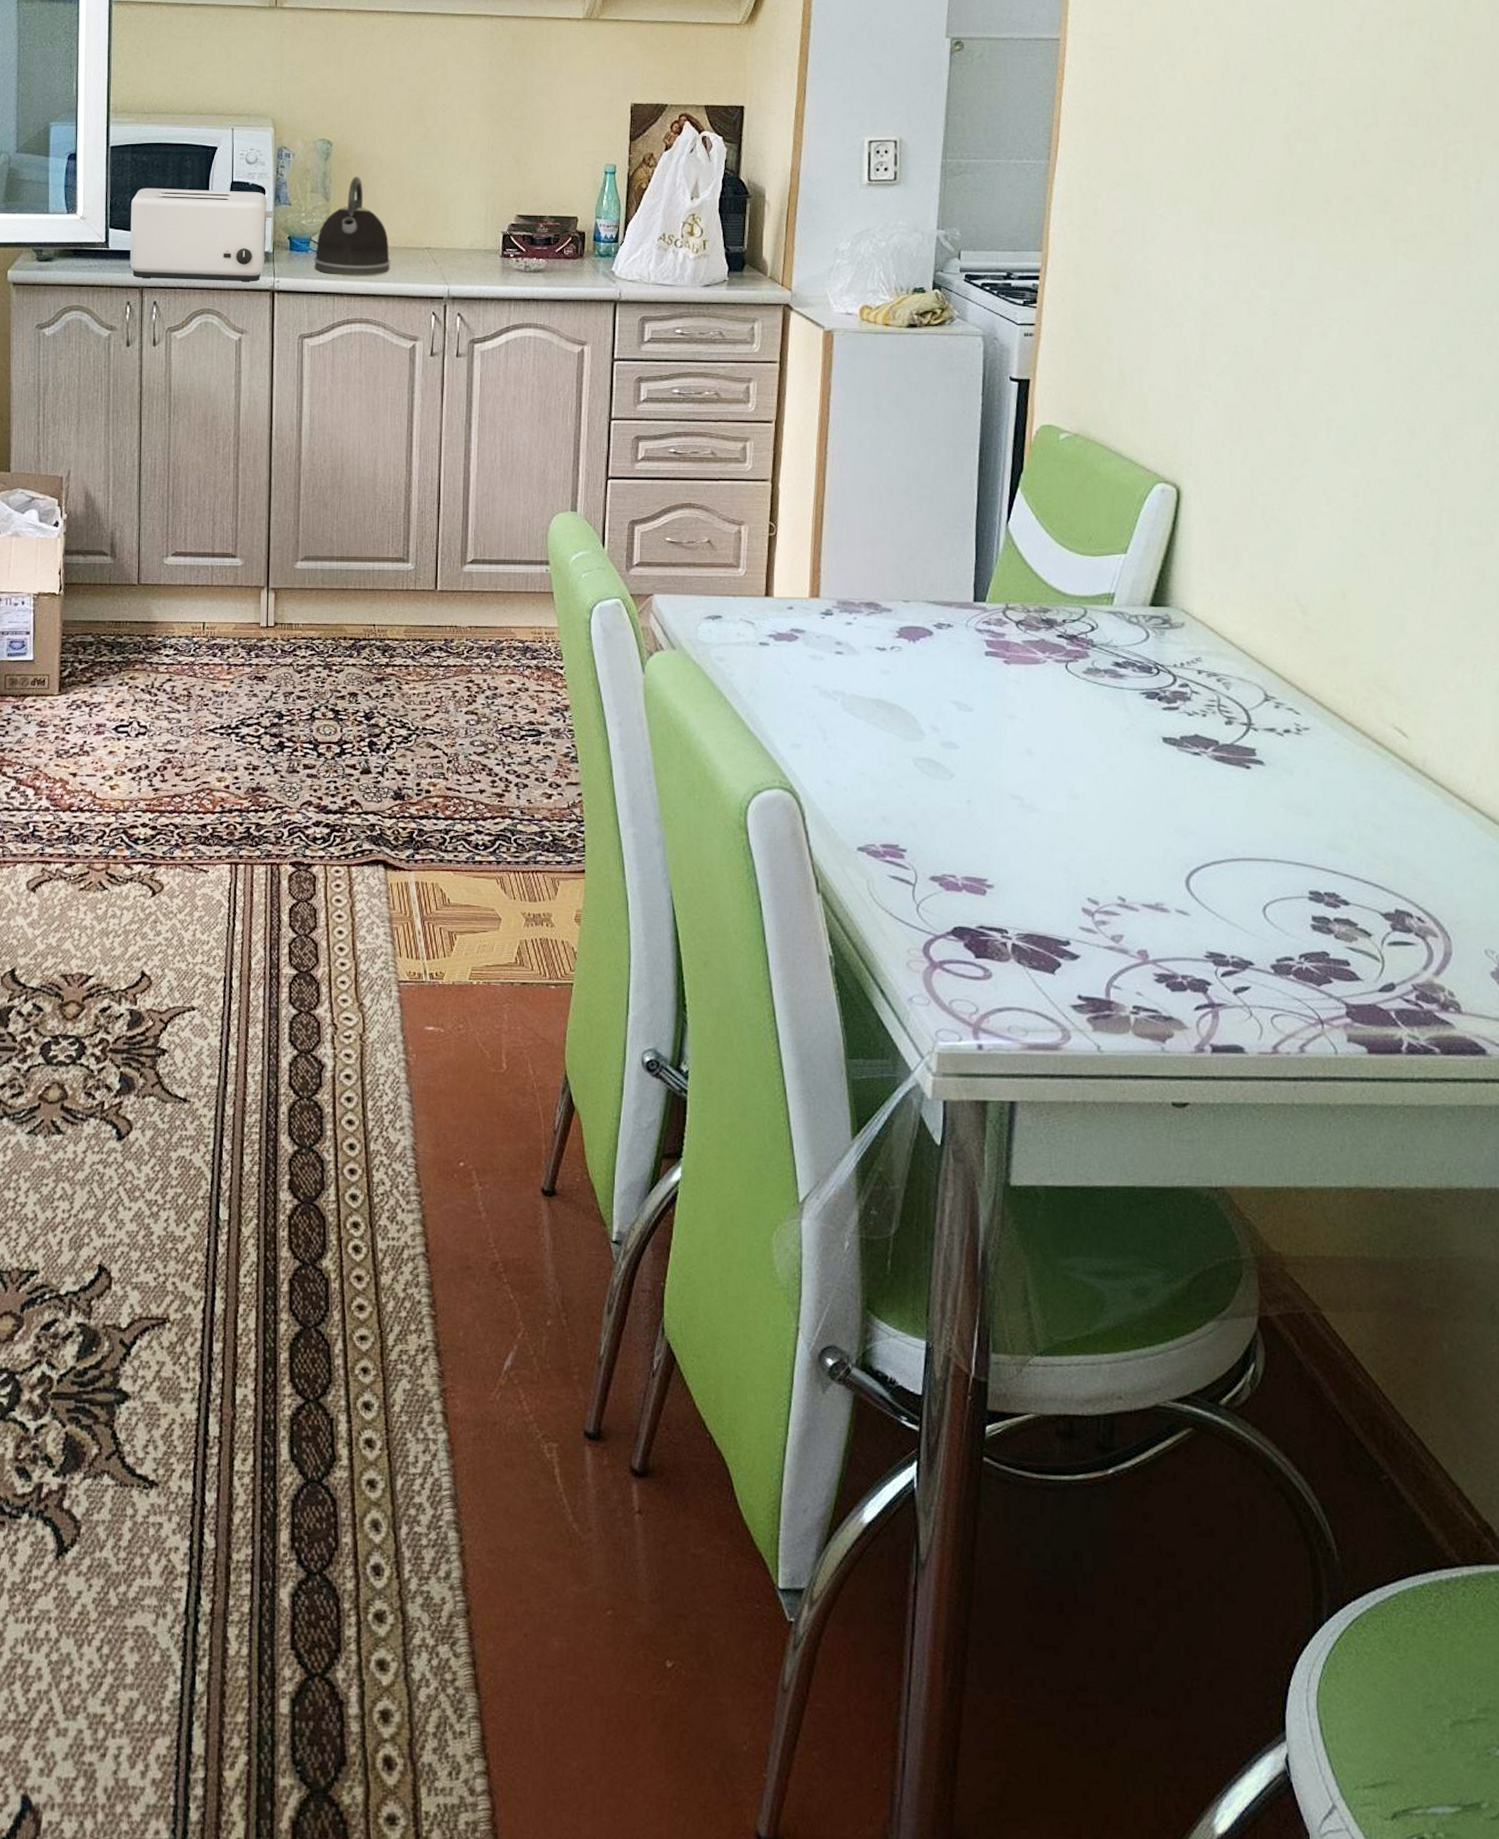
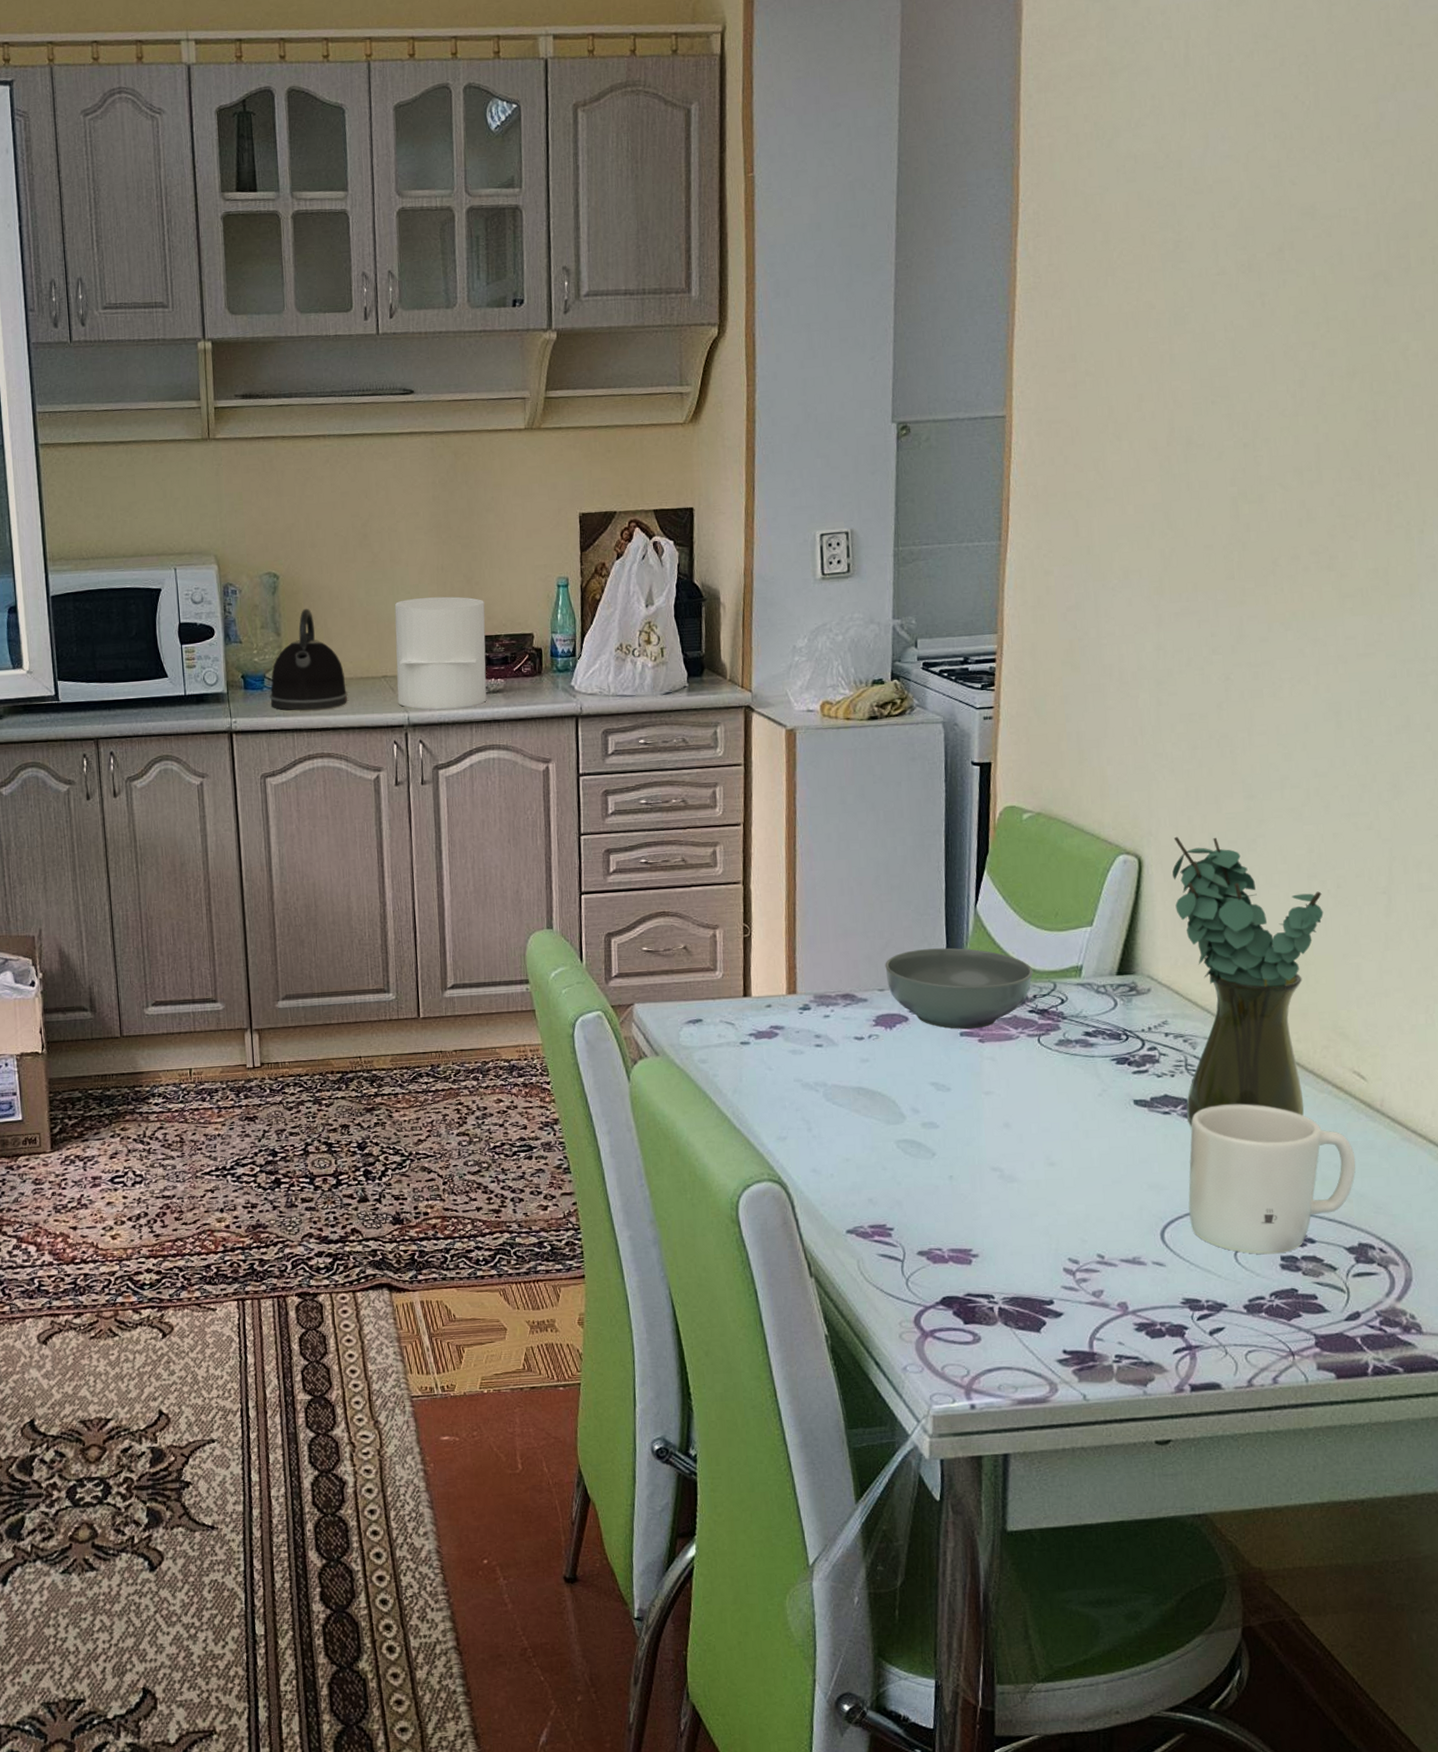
toaster: present [129,188,273,283] -> none [78,632,225,730]
paper towel roll: none [439,174,532,286] -> present [394,596,487,710]
bowl: none [911,563,1064,649] -> present [885,947,1034,1030]
vase: none [1211,469,1368,774] -> present [1172,836,1324,1130]
mug: none [1216,750,1395,913] -> present [1188,1103,1356,1255]

